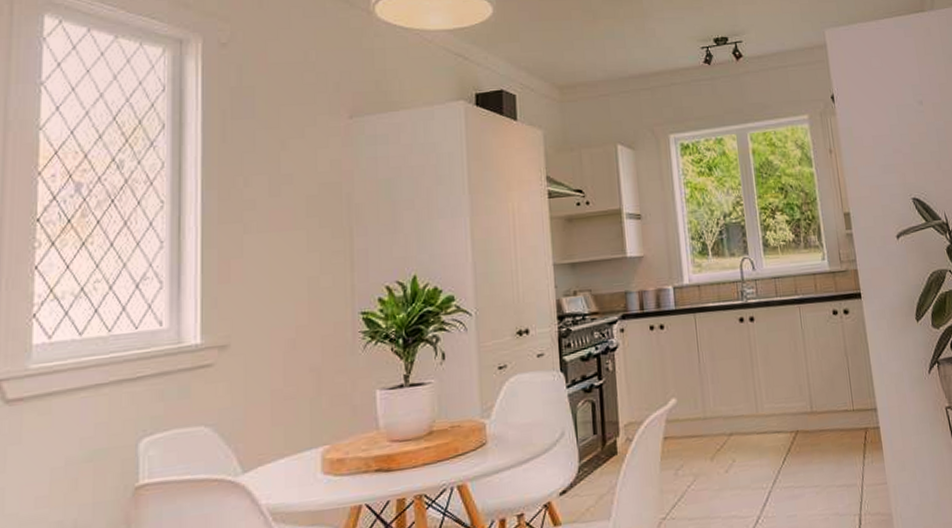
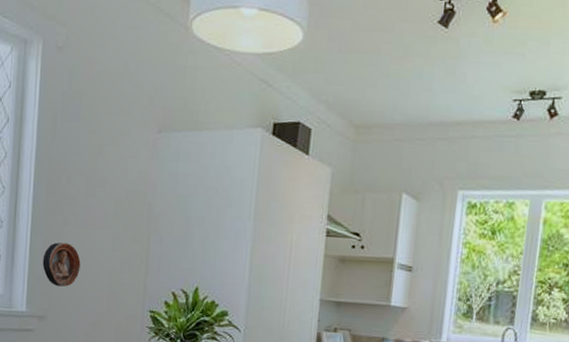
relief medallion: none [219,252,269,306] -> present [42,242,81,287]

